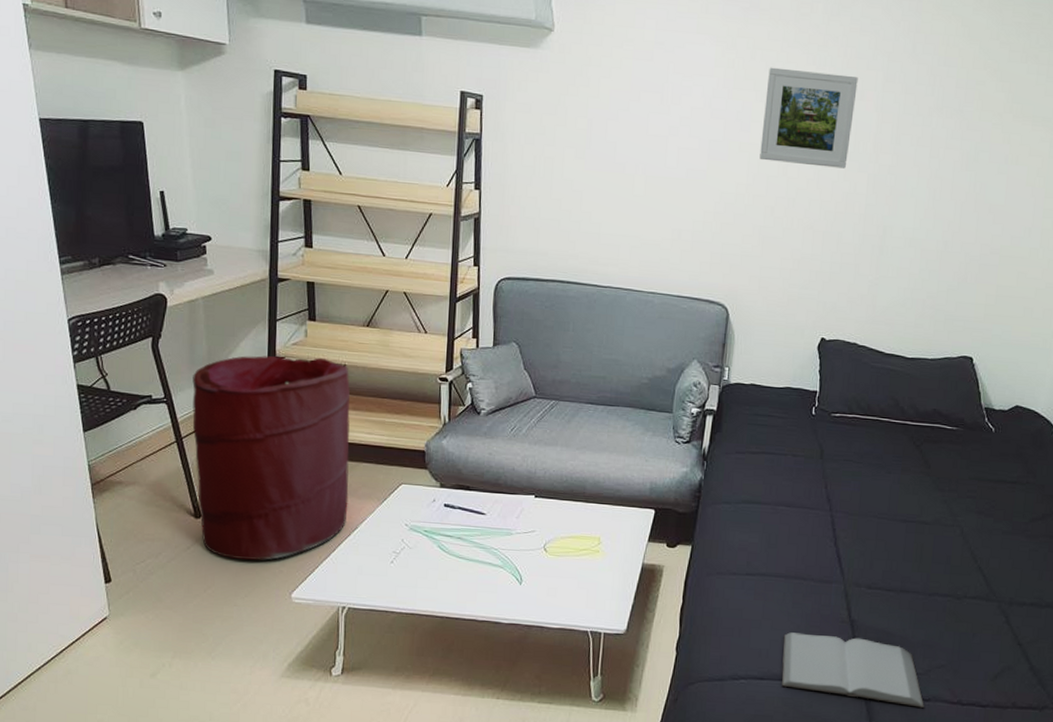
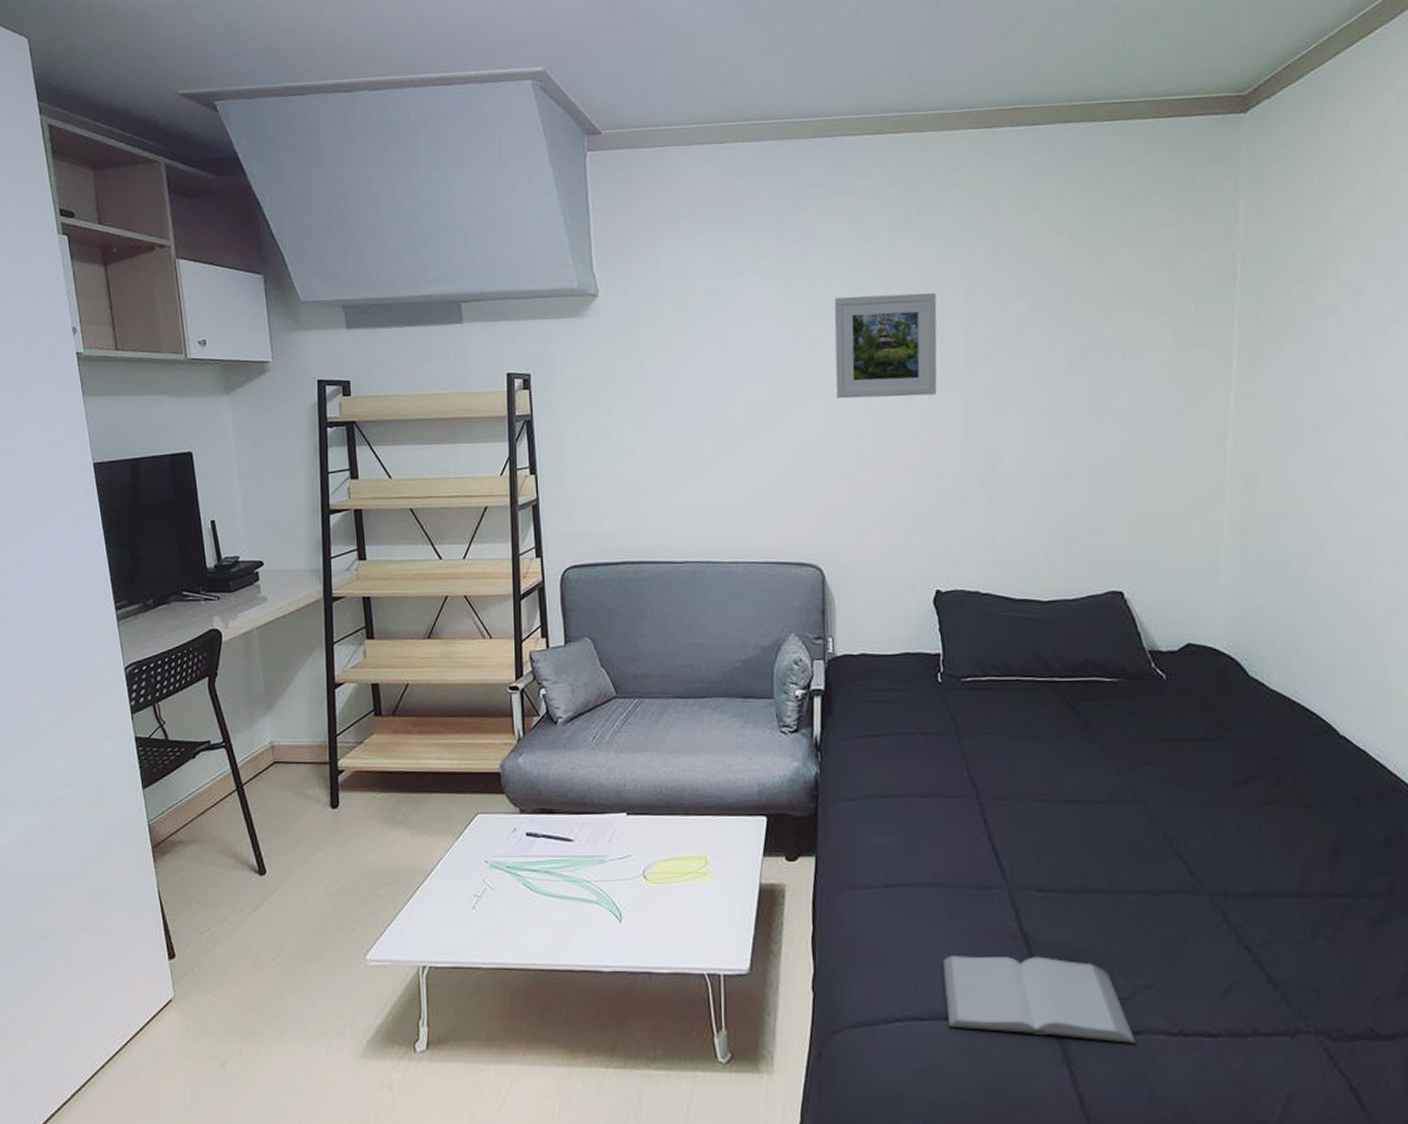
laundry hamper: present [192,355,350,561] -> none [251,679,421,920]

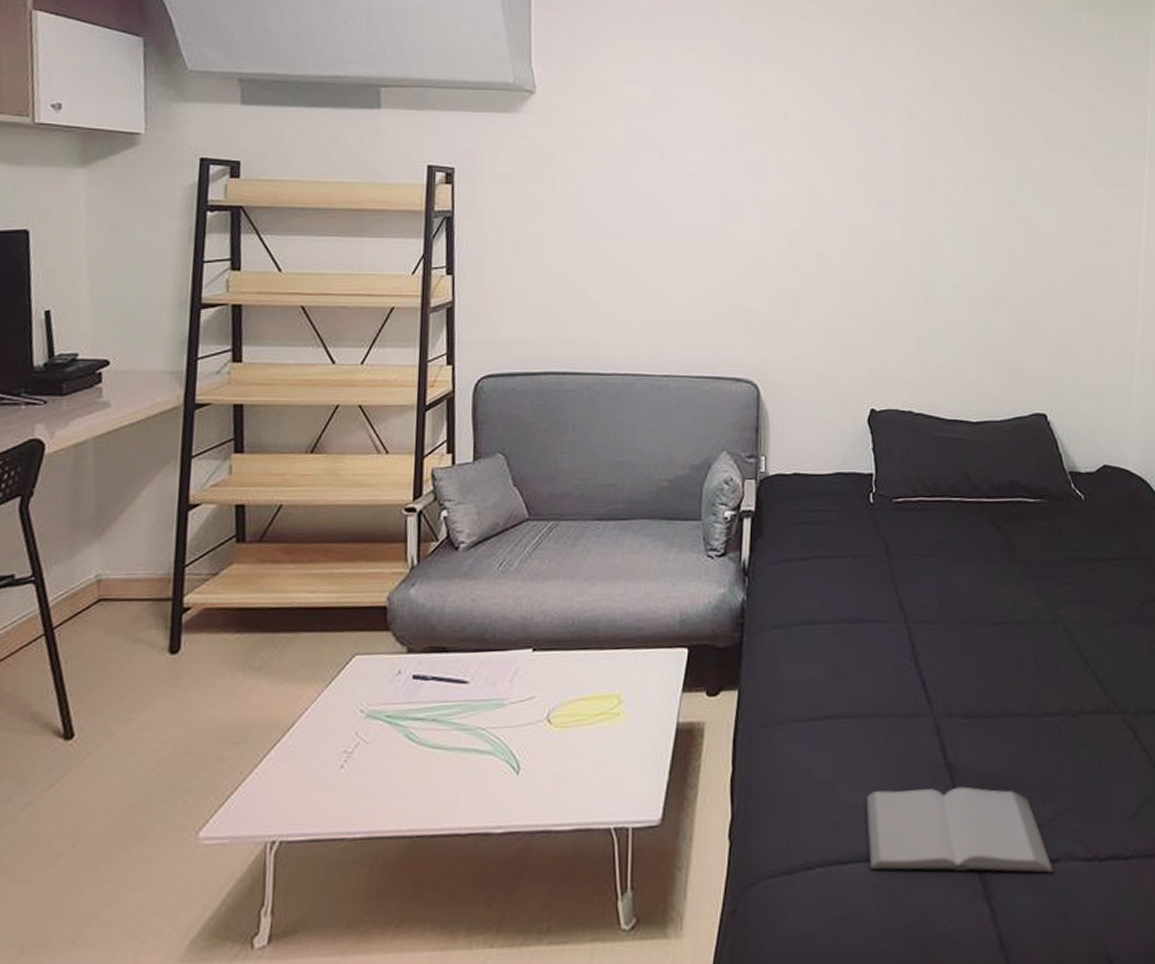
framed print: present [834,293,937,399] -> none [779,114,879,216]

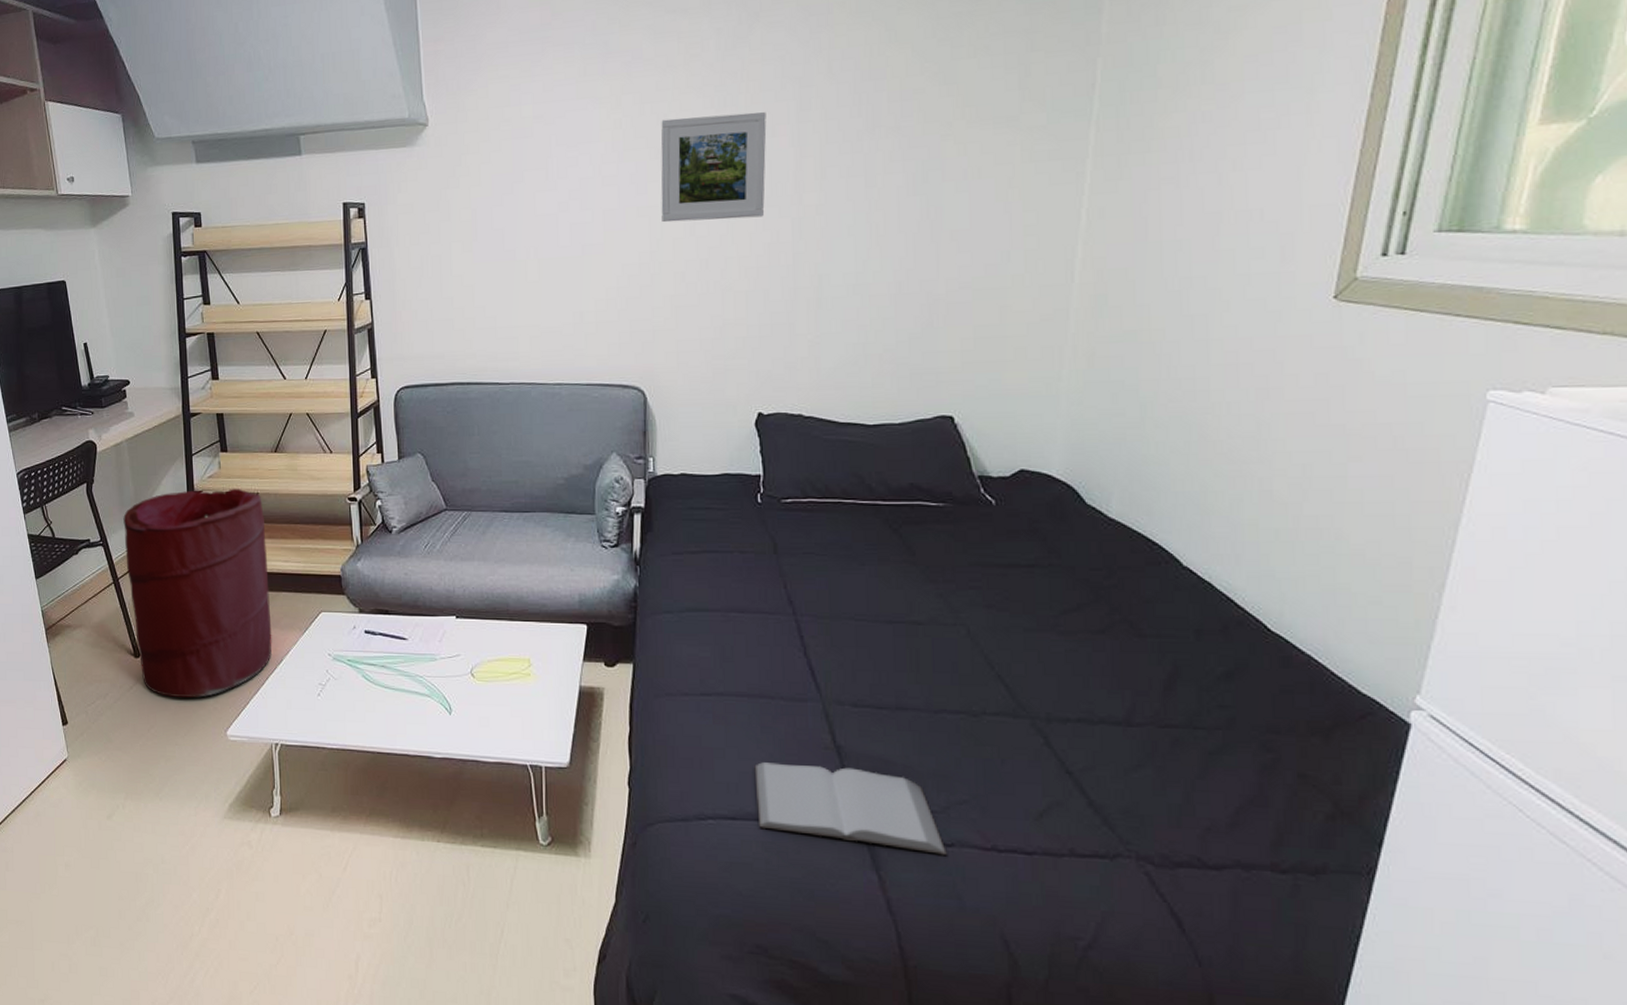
laundry hamper: none [69,499,287,792] -> present [123,488,272,698]
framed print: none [779,114,879,216] -> present [661,112,767,223]

